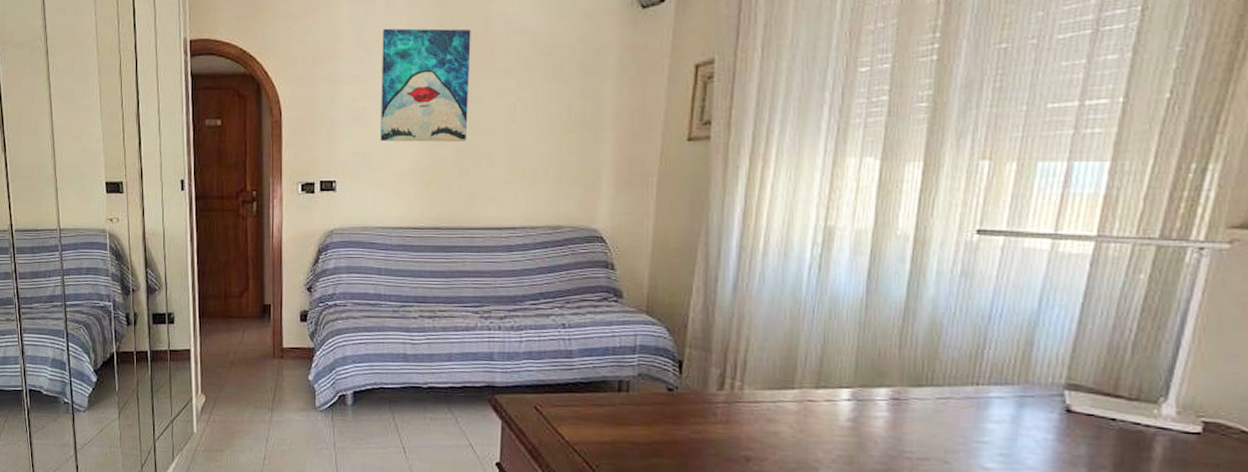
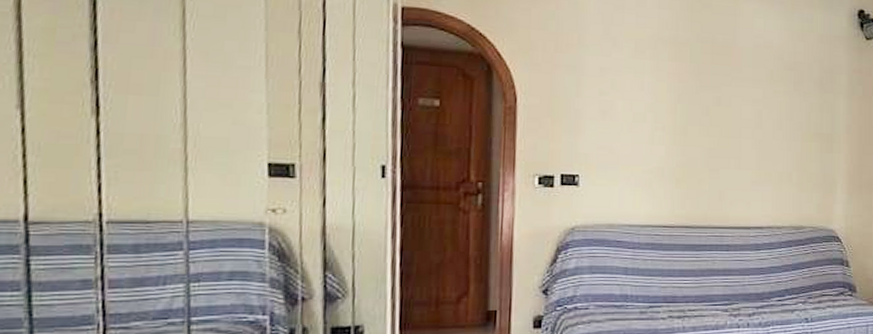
wall art: present [380,28,471,142] -> none [629,25,721,143]

